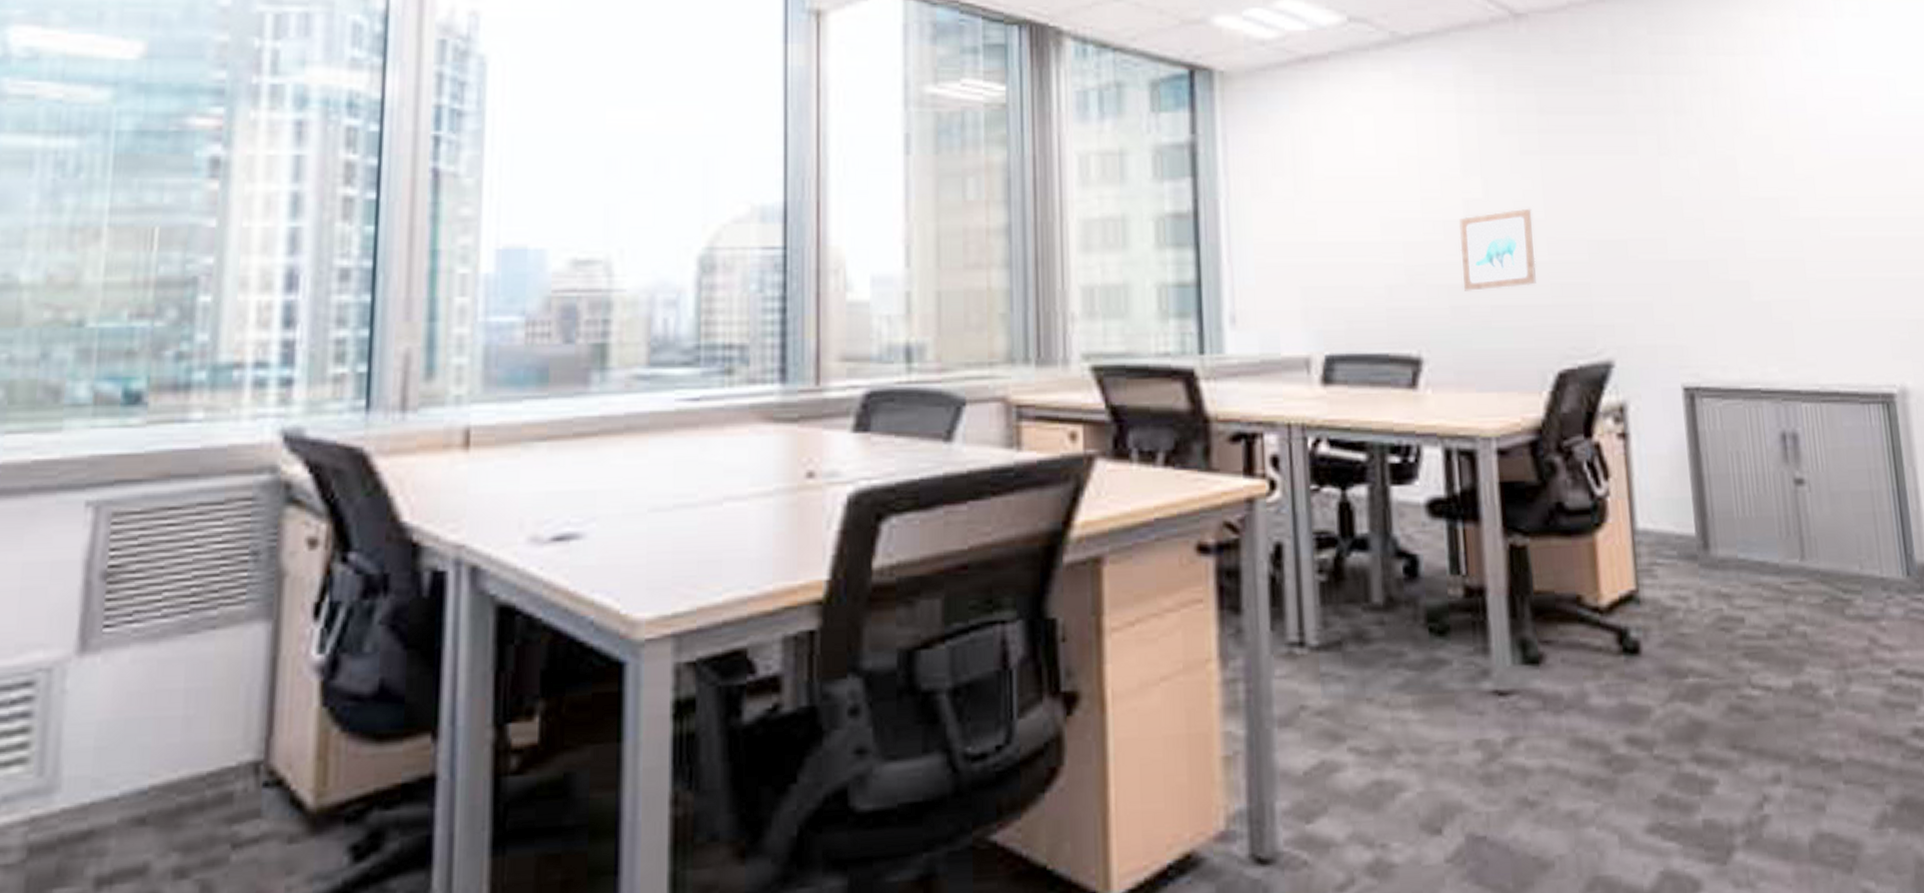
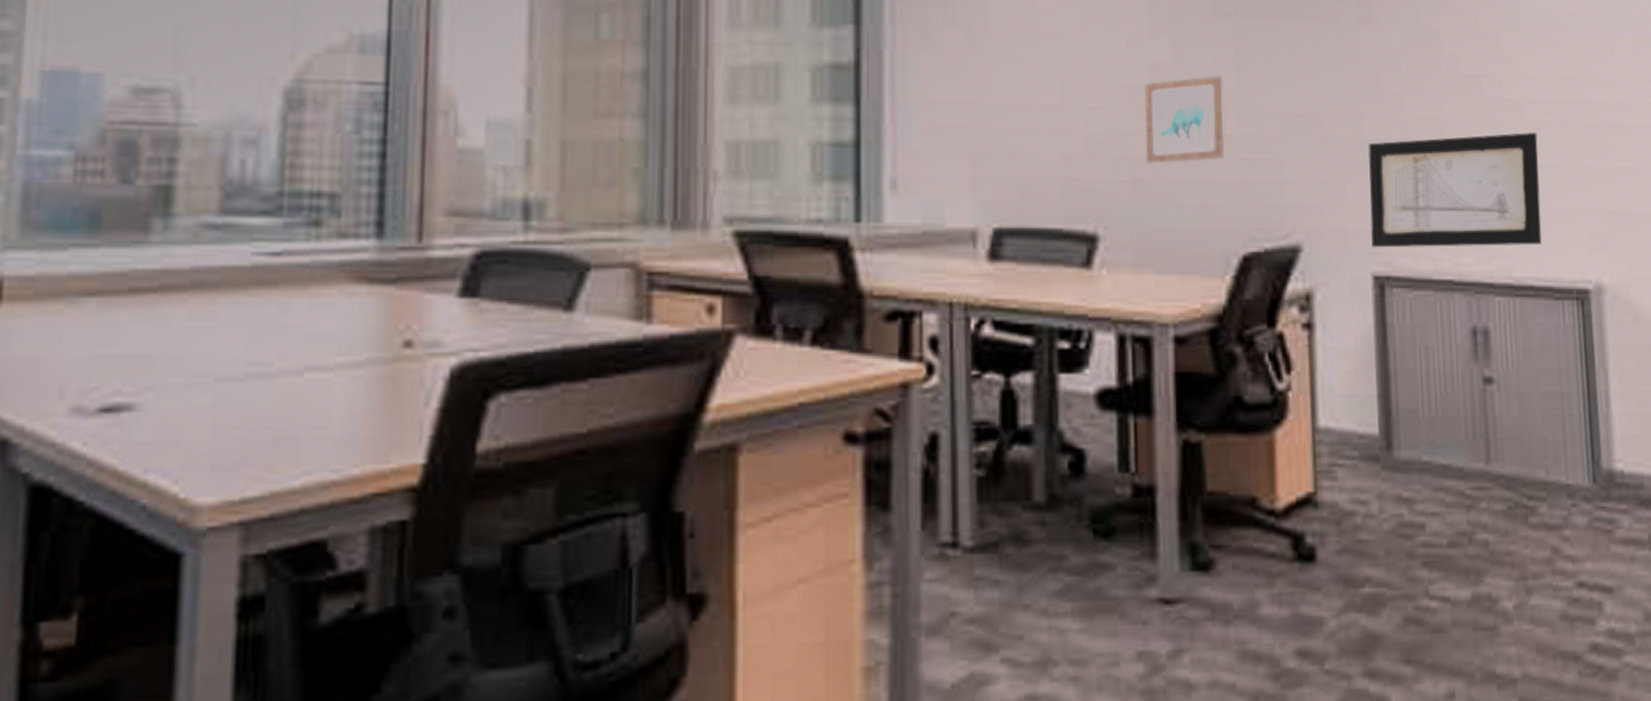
wall art: none [1673,247,1845,361] -> present [1368,132,1542,248]

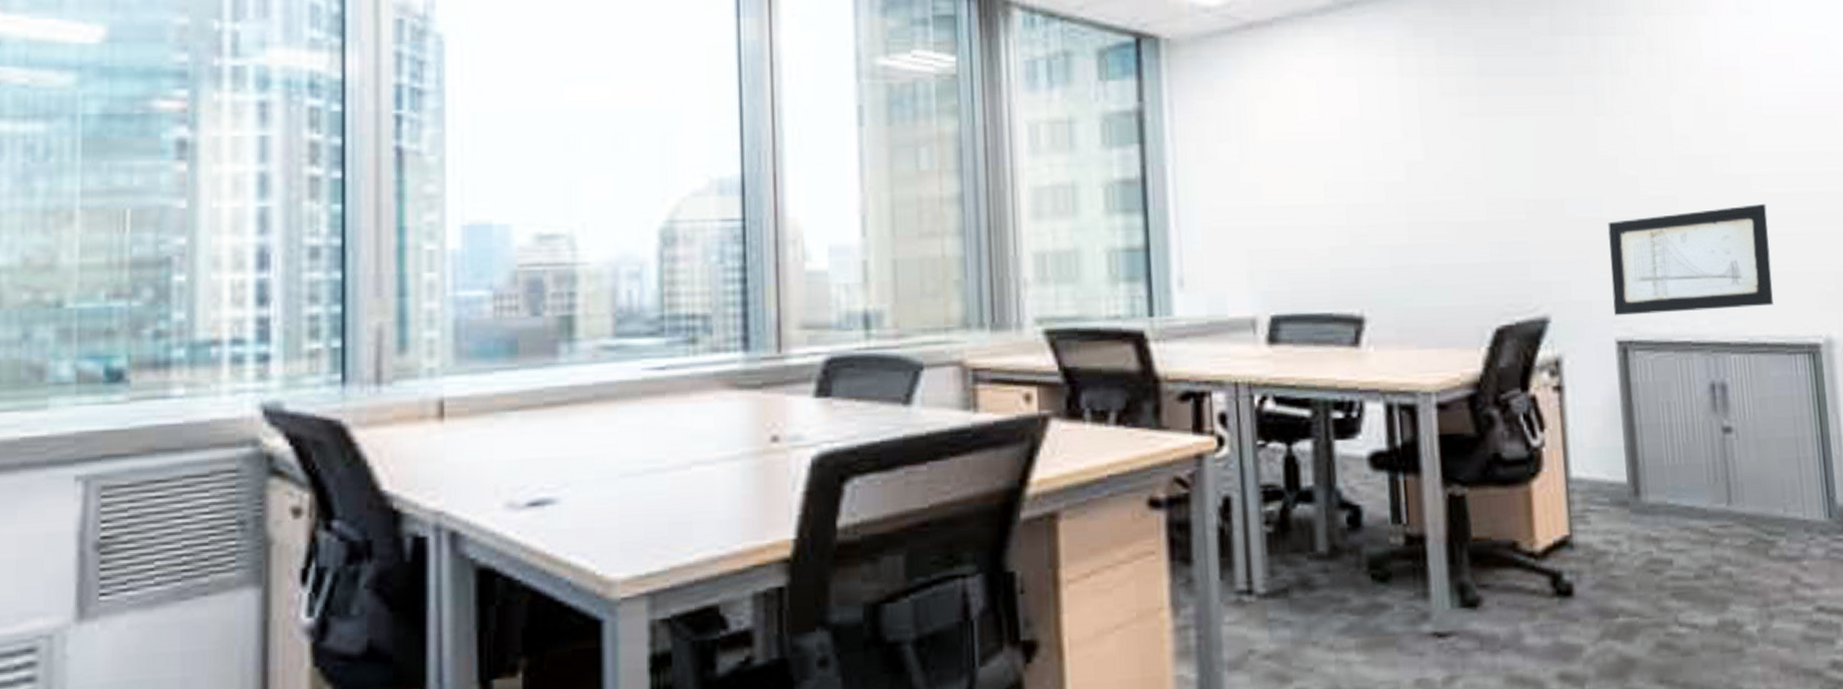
wall art: present [1144,75,1224,164] -> none [1401,169,1475,251]

